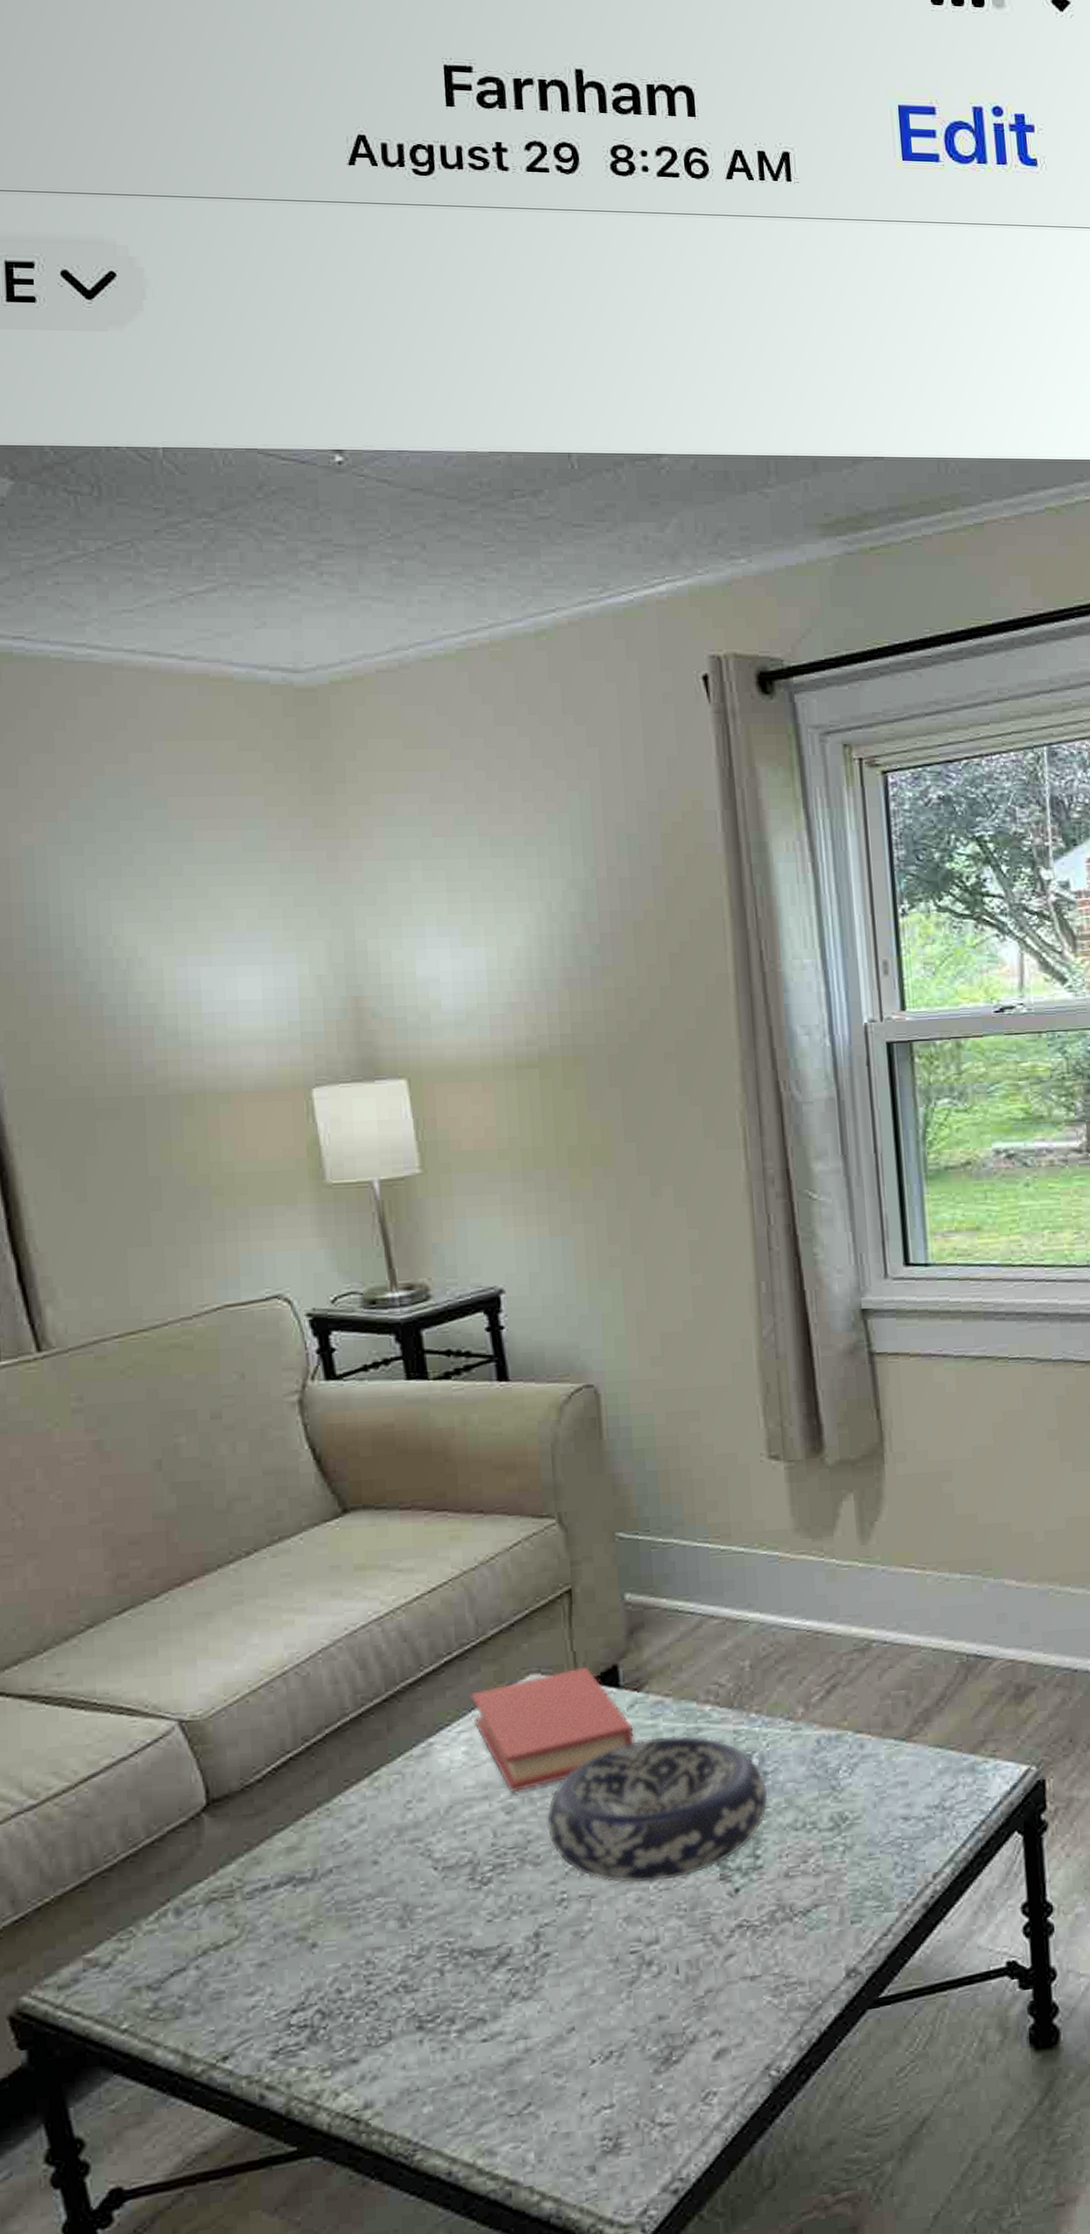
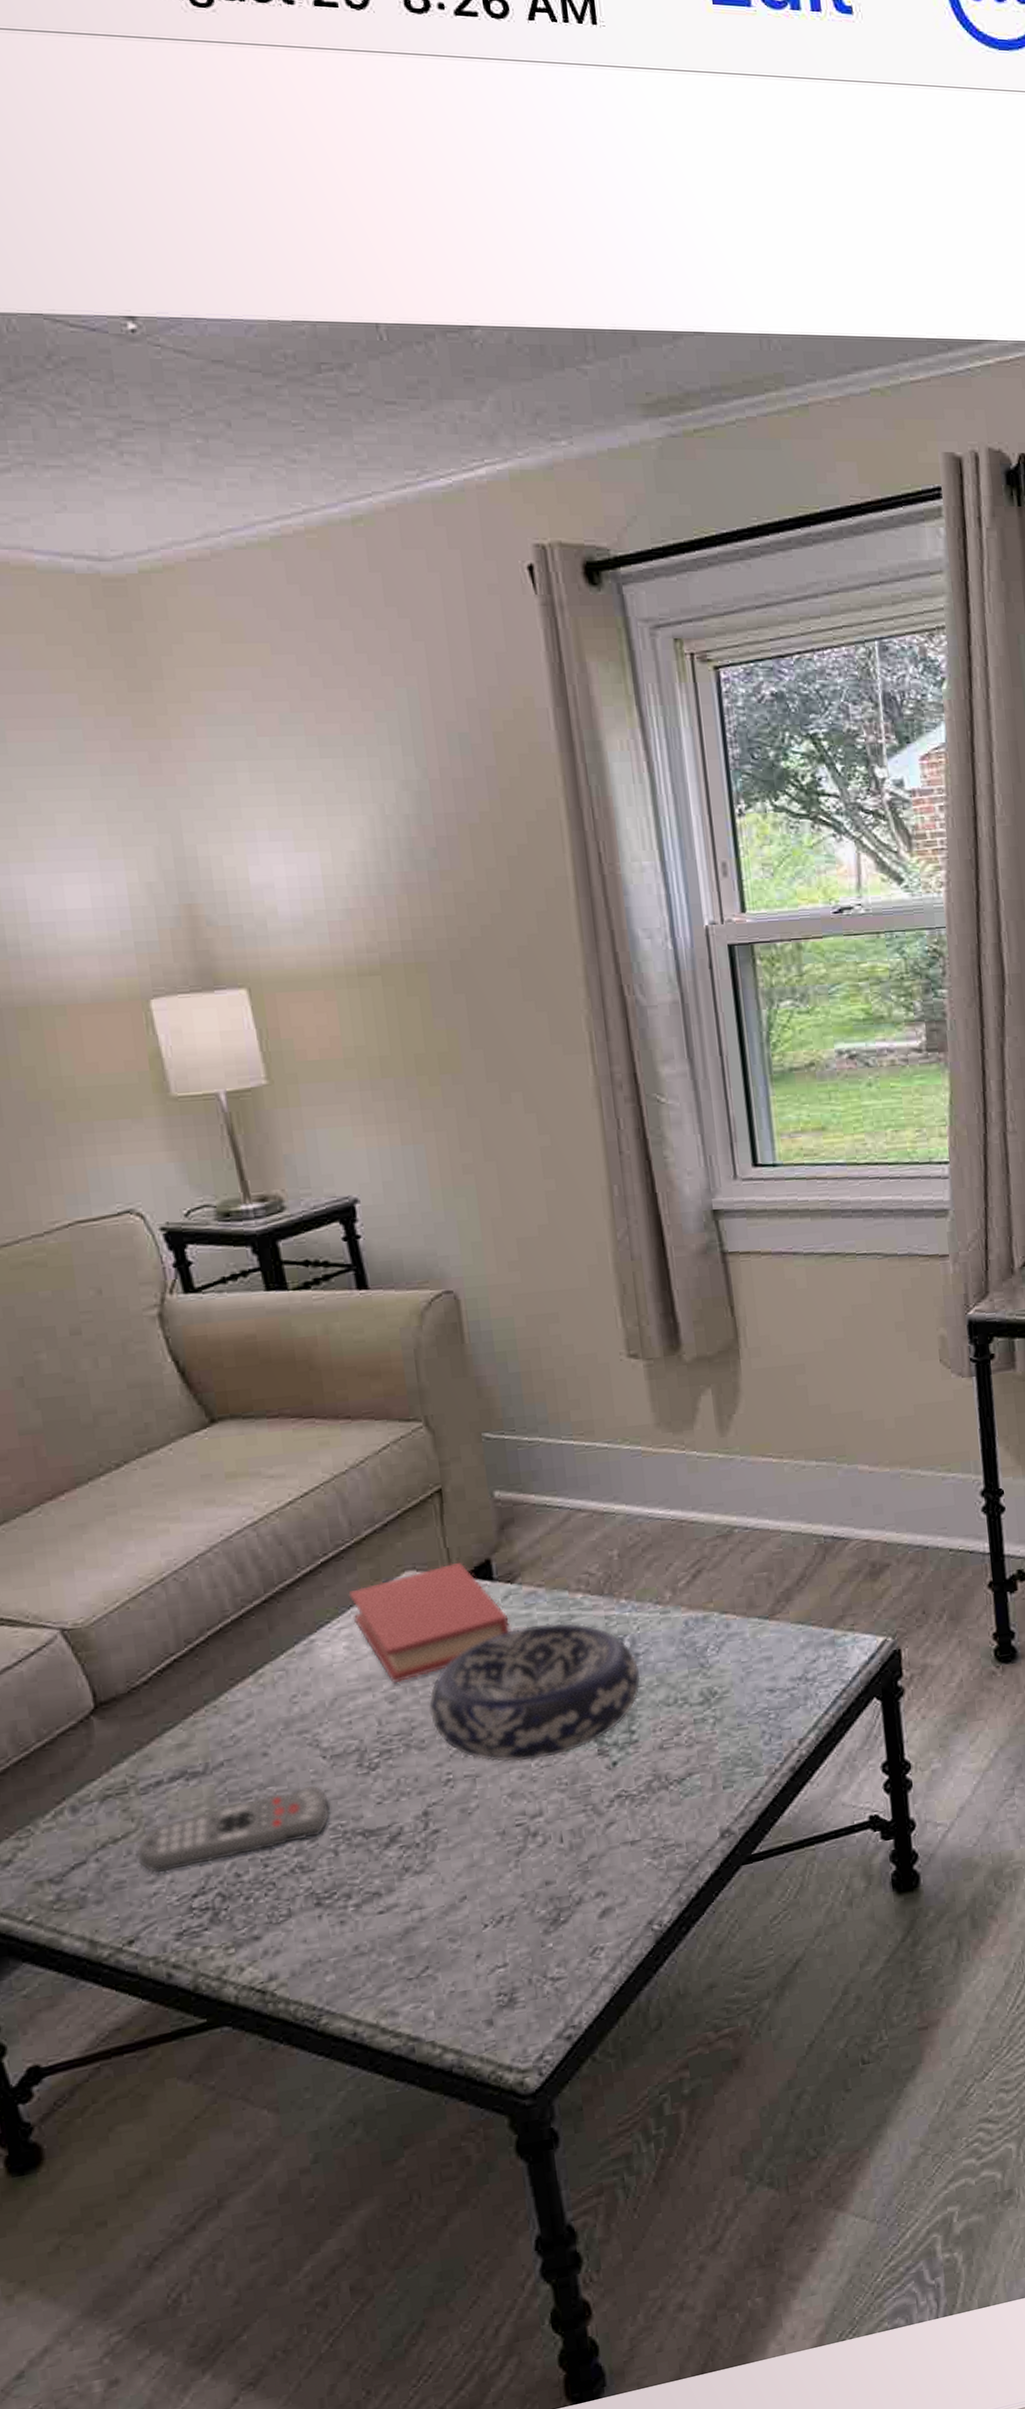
remote control: none [238,1897,438,1985] -> present [137,1784,331,1874]

